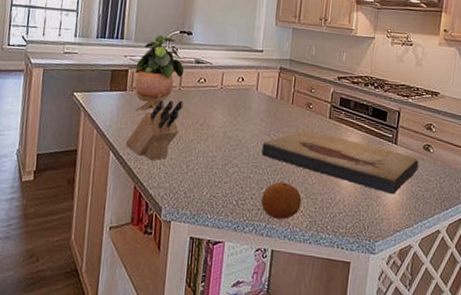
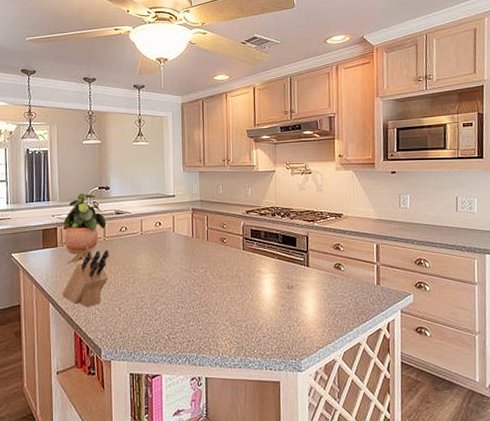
fish fossil: present [261,129,419,195] -> none [185,263,332,314]
fruit: present [261,181,302,219] -> none [191,313,227,348]

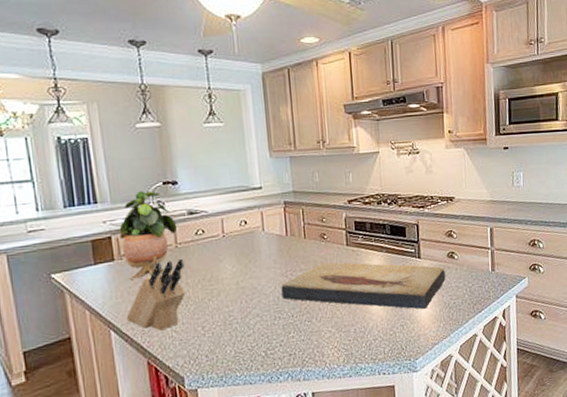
fish fossil: none [185,263,332,314] -> present [281,262,446,310]

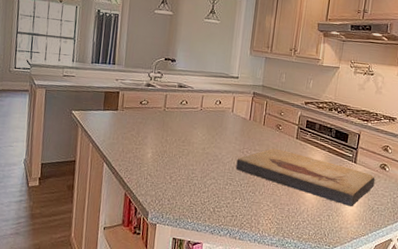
potted plant: present [119,191,178,279] -> none [125,62,169,128]
knife block: present [126,258,186,331] -> none [117,119,168,172]

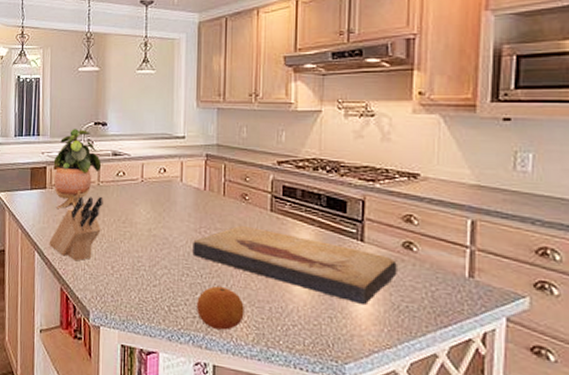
knife block: none [117,119,168,172] -> present [49,196,103,262]
potted plant: none [125,62,169,128] -> present [53,129,102,209]
fruit: none [235,192,271,226] -> present [197,285,244,330]

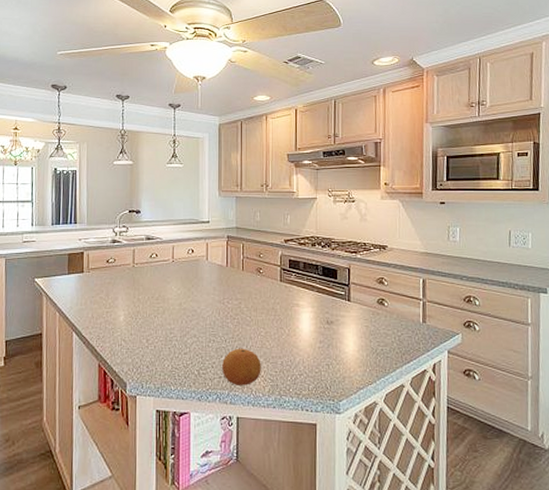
knife block: present [49,196,103,262] -> none [86,277,138,338]
potted plant: present [53,129,102,209] -> none [90,217,136,290]
fish fossil: present [192,225,397,306] -> none [218,295,375,352]

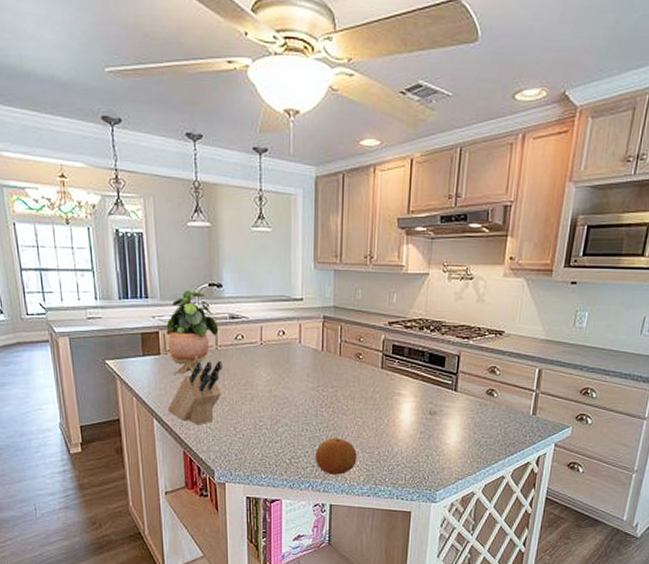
knife block: none [86,277,138,338] -> present [167,360,223,425]
potted plant: none [90,217,136,290] -> present [166,291,219,374]

